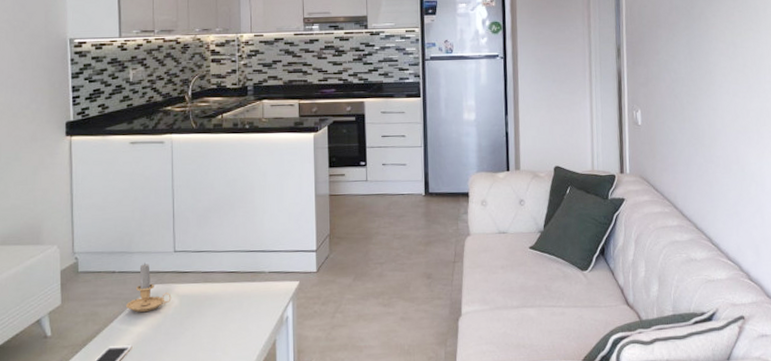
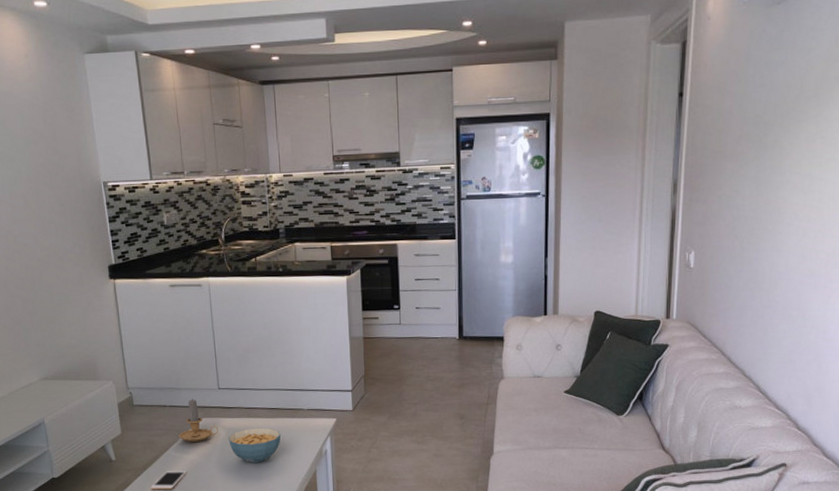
cereal bowl: none [182,293,240,334] -> present [228,427,282,463]

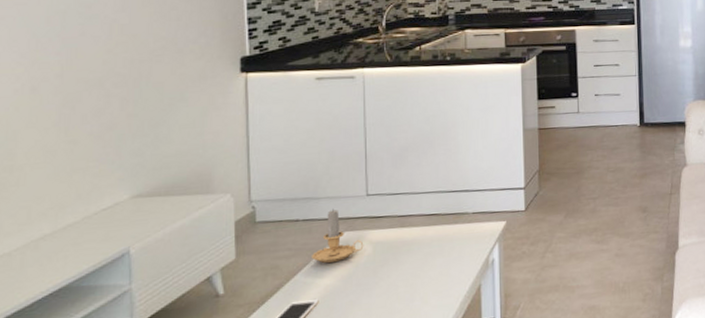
cereal bowl: present [228,427,282,463] -> none [375,238,441,283]

